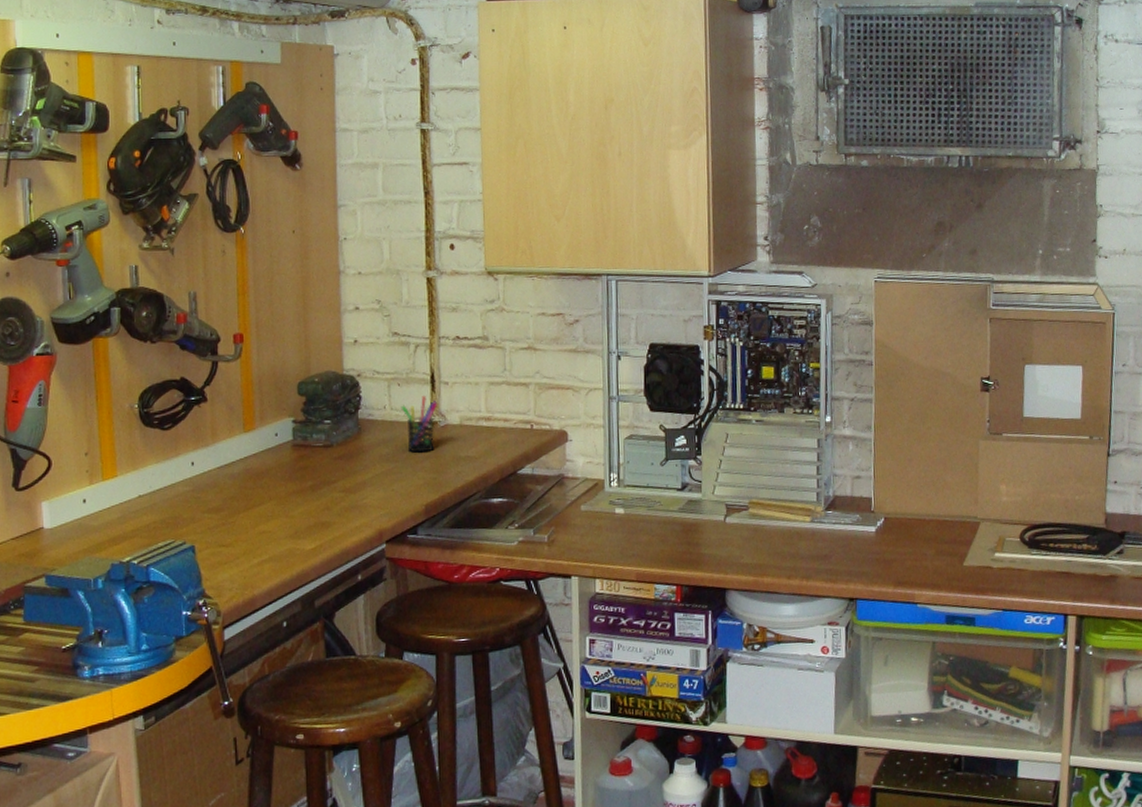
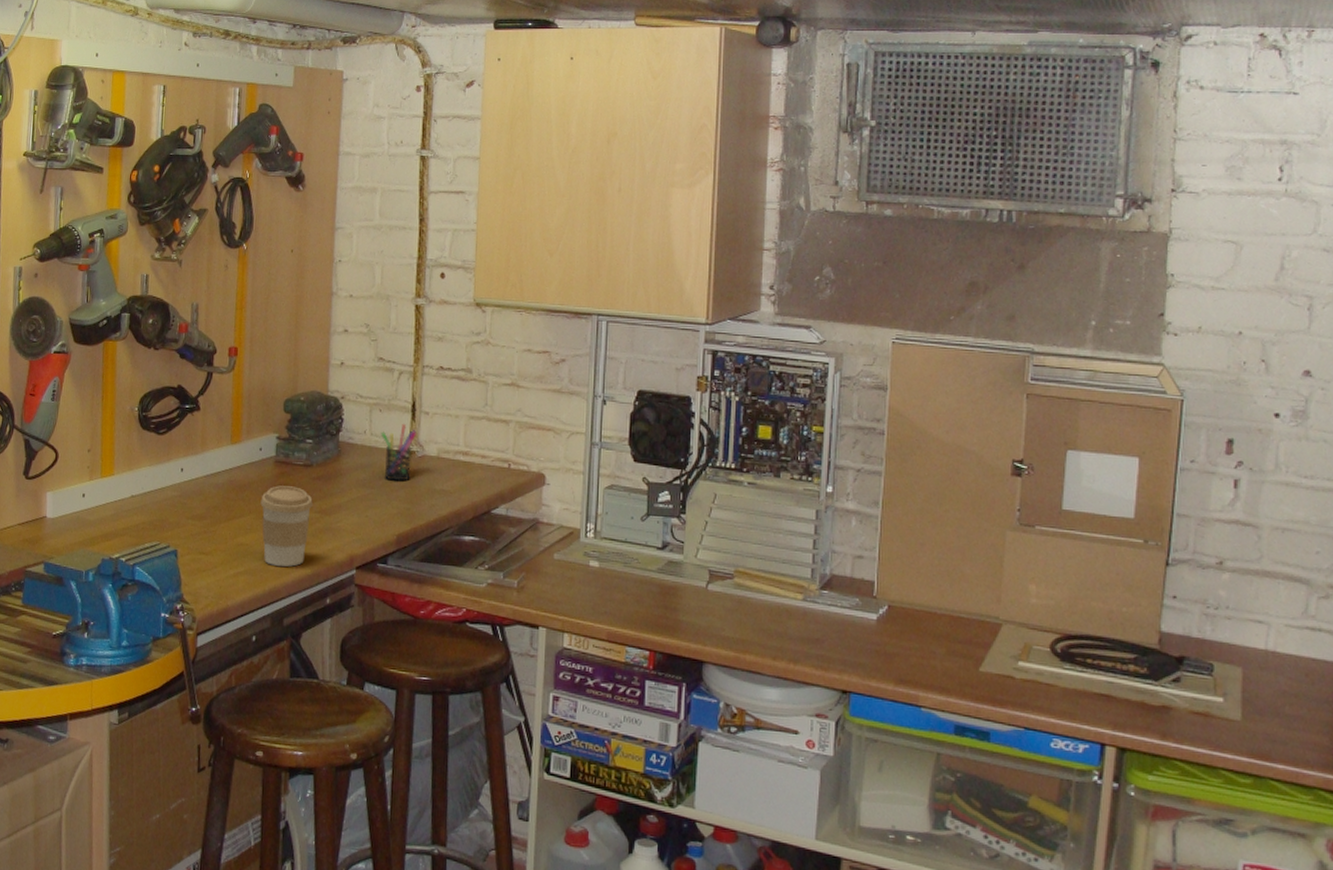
coffee cup: none [280,468,336,549] -> present [260,485,313,567]

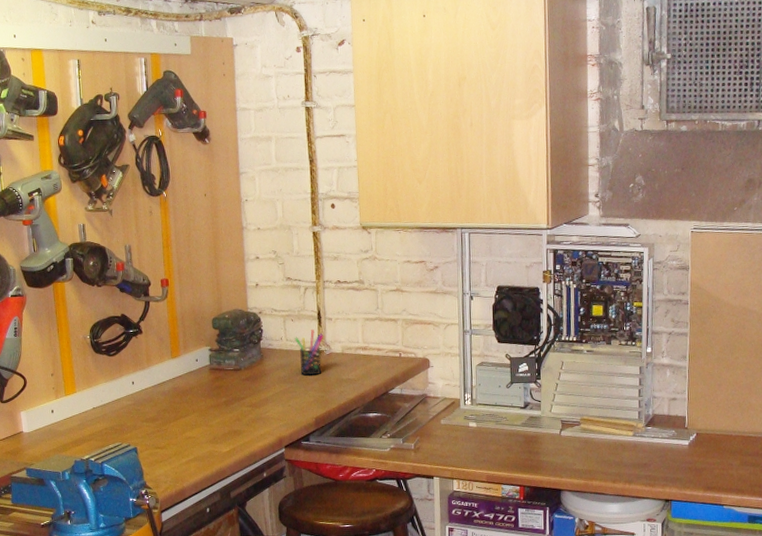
coffee cup: present [260,485,313,567] -> none [201,387,244,452]

